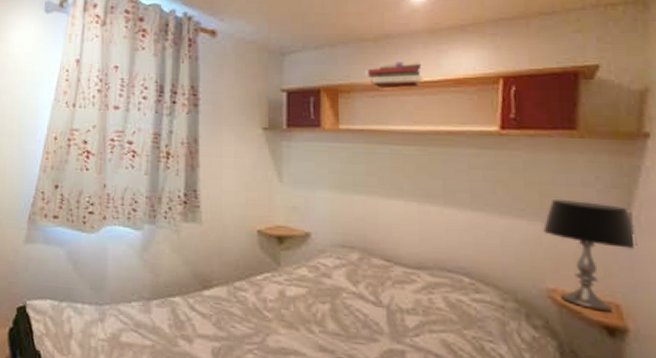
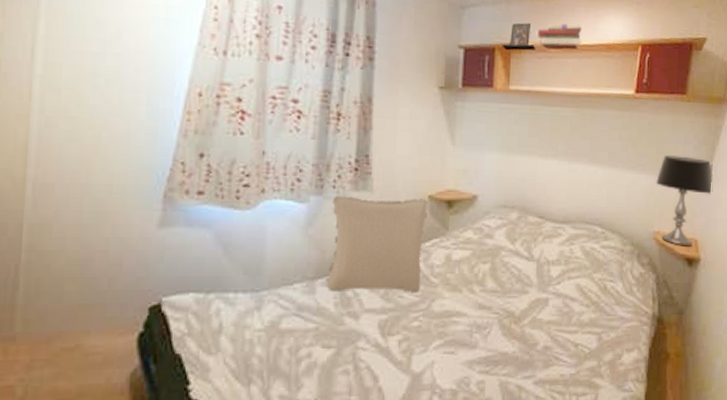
pillow: none [160,225,257,324] -> present [326,195,428,292]
photo frame: none [328,64,367,92] -> present [502,23,536,51]

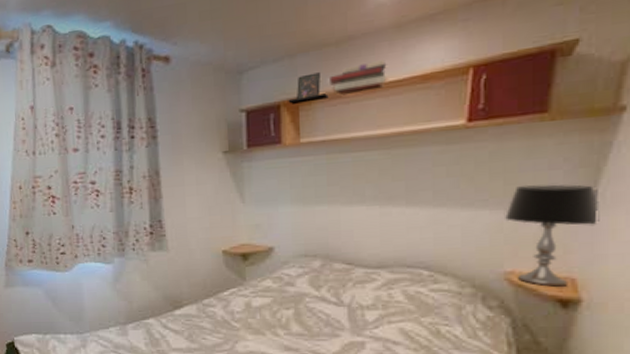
pillow: present [326,195,428,292] -> none [134,254,223,335]

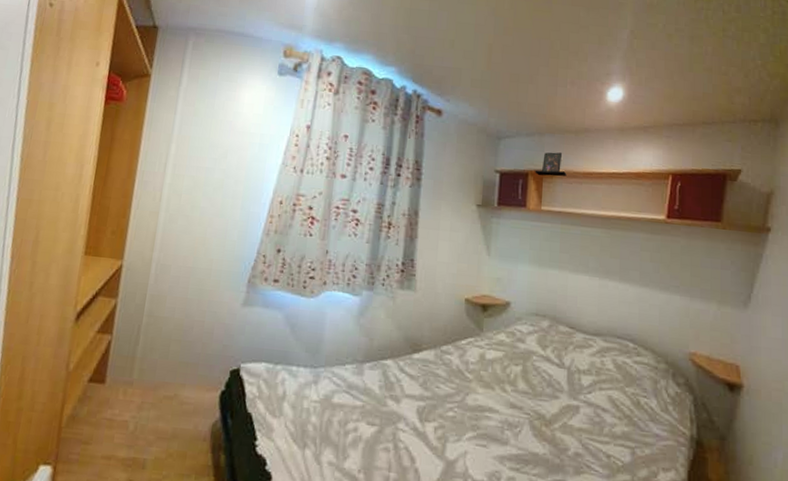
books: present [330,60,386,96] -> none [568,153,611,177]
table lamp: present [505,185,600,287] -> none [691,279,755,372]

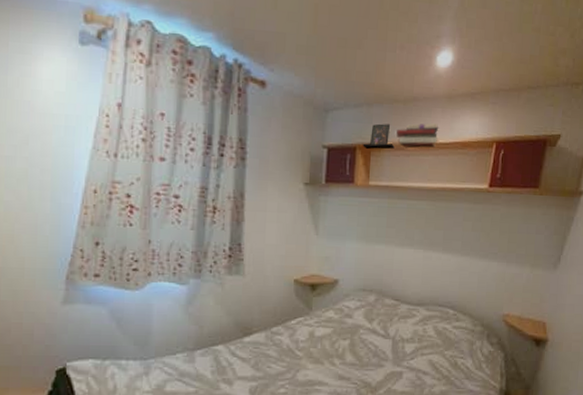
books: none [568,153,611,177] -> present [396,123,438,149]

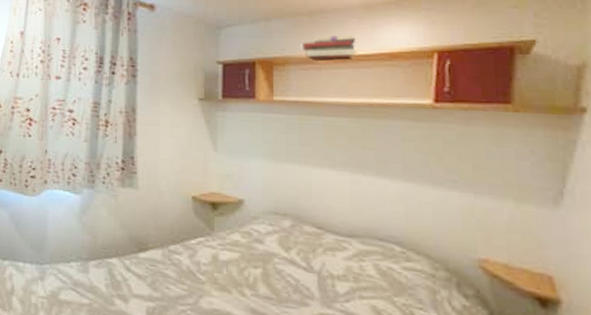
photo frame: present [363,123,395,150] -> none [263,37,301,64]

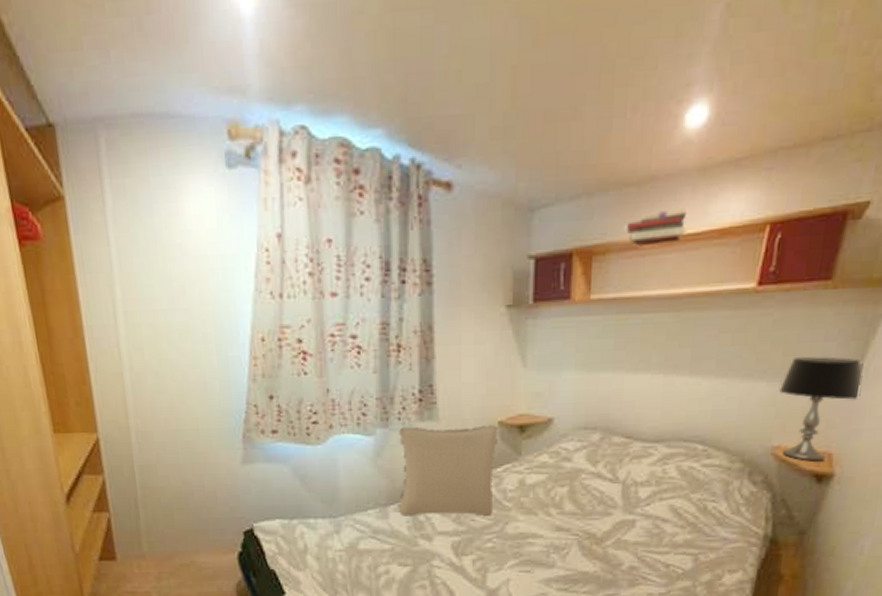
pillow: none [98,190,192,286] -> present [398,425,498,516]
table lamp: none [476,172,572,284] -> present [779,357,861,462]

